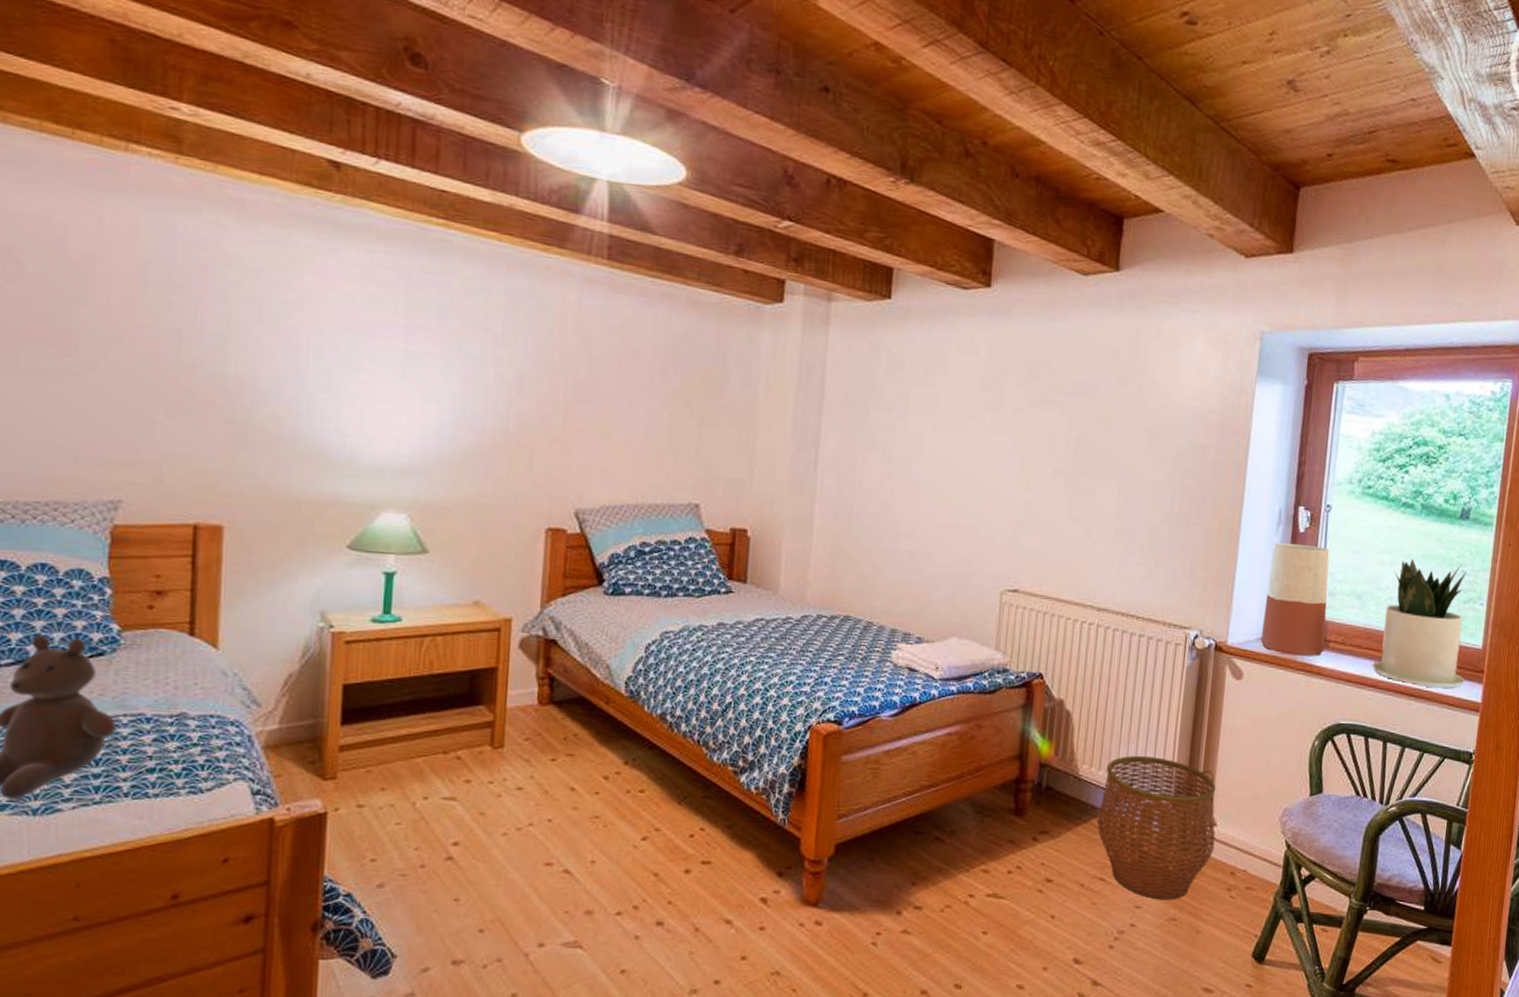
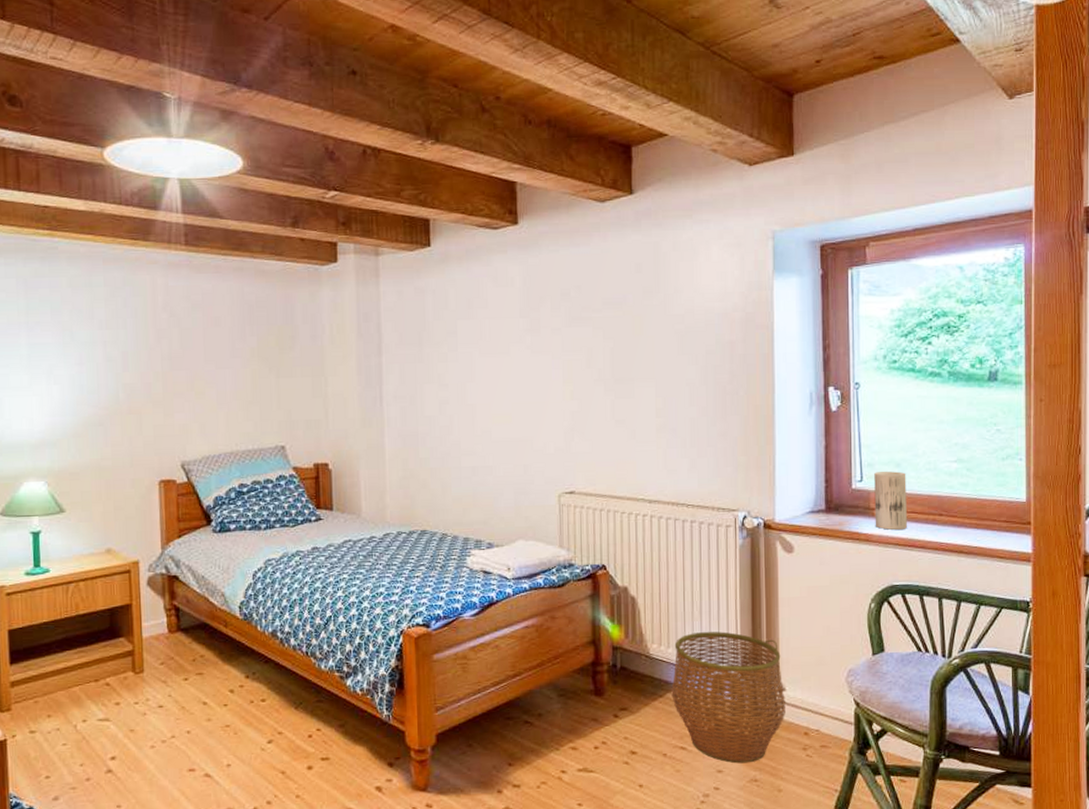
vase: present [1261,542,1330,656] -> none [807,421,870,526]
candle: none [1328,602,1367,667] -> present [874,471,907,531]
planter: present [1372,559,1467,689] -> none [918,424,1014,544]

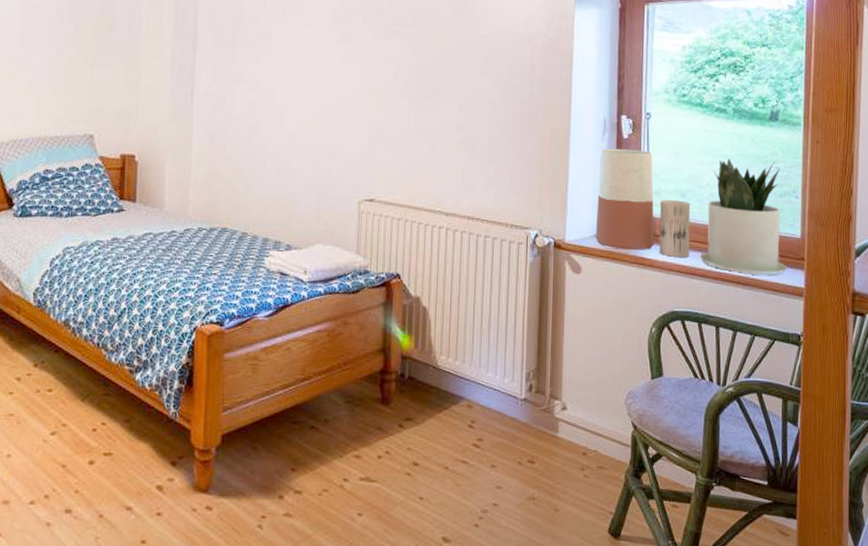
basket: present [671,631,786,764] -> none [456,347,566,481]
vase: none [807,421,870,526] -> present [596,148,655,250]
planter: none [918,424,1014,544] -> present [699,158,788,276]

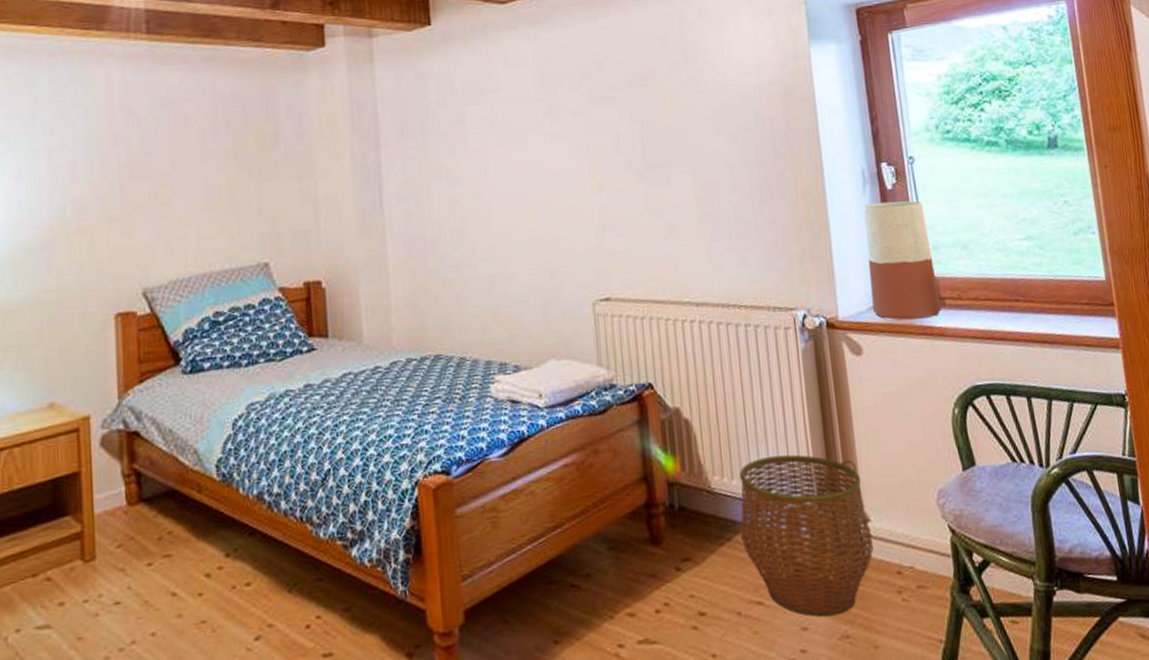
basket: none [456,347,566,481] -> present [739,454,874,617]
candle: present [659,200,691,258] -> none [940,253,983,322]
planter: present [699,158,788,276] -> none [995,196,1098,331]

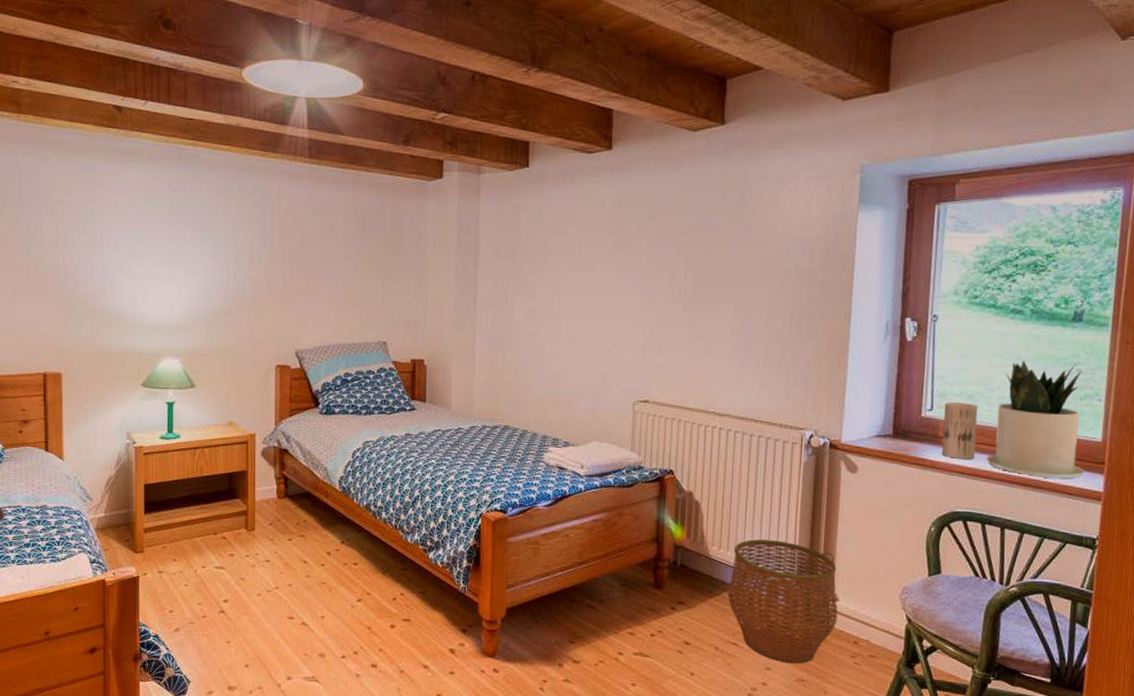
vase: present [863,200,942,320] -> none [874,351,938,452]
candle: none [940,253,983,322] -> present [941,402,978,460]
planter: none [995,196,1098,331] -> present [986,360,1086,479]

